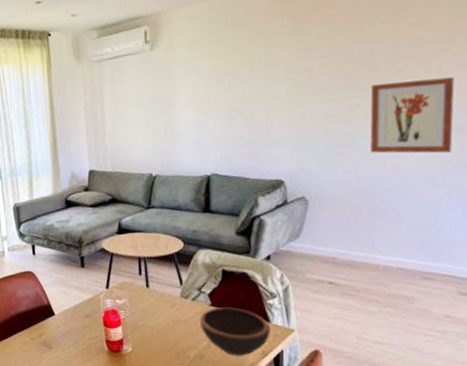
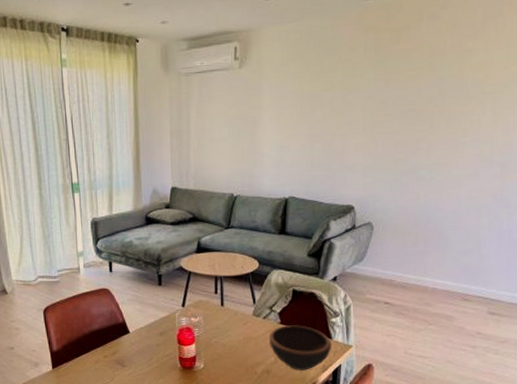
wall art: present [370,76,455,154] -> none [431,118,504,188]

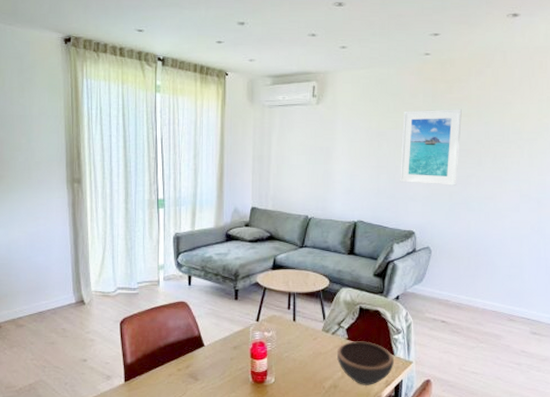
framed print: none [337,62,411,153] -> present [400,109,462,186]

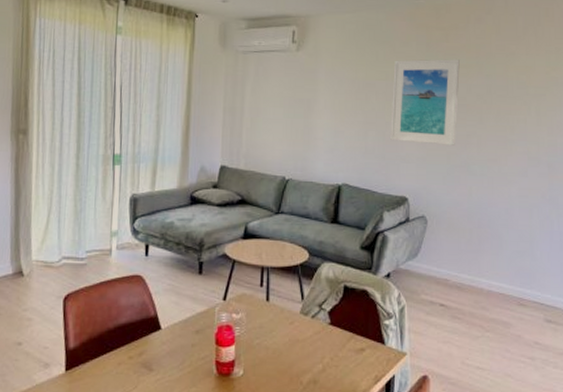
bowl: present [336,341,394,385] -> none [316,326,384,381]

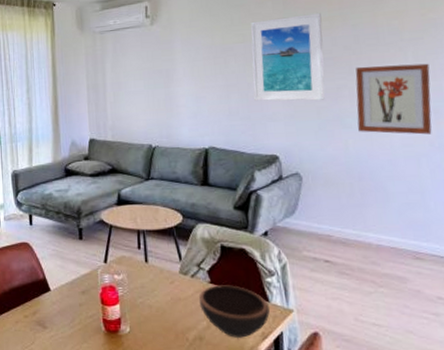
bowl: none [316,326,384,381] -> present [198,285,270,338]
wall art: none [482,116,548,187] -> present [355,63,432,135]

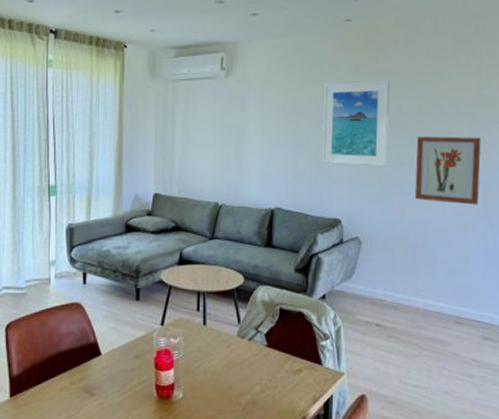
bowl: present [198,285,270,338] -> none [254,348,322,402]

